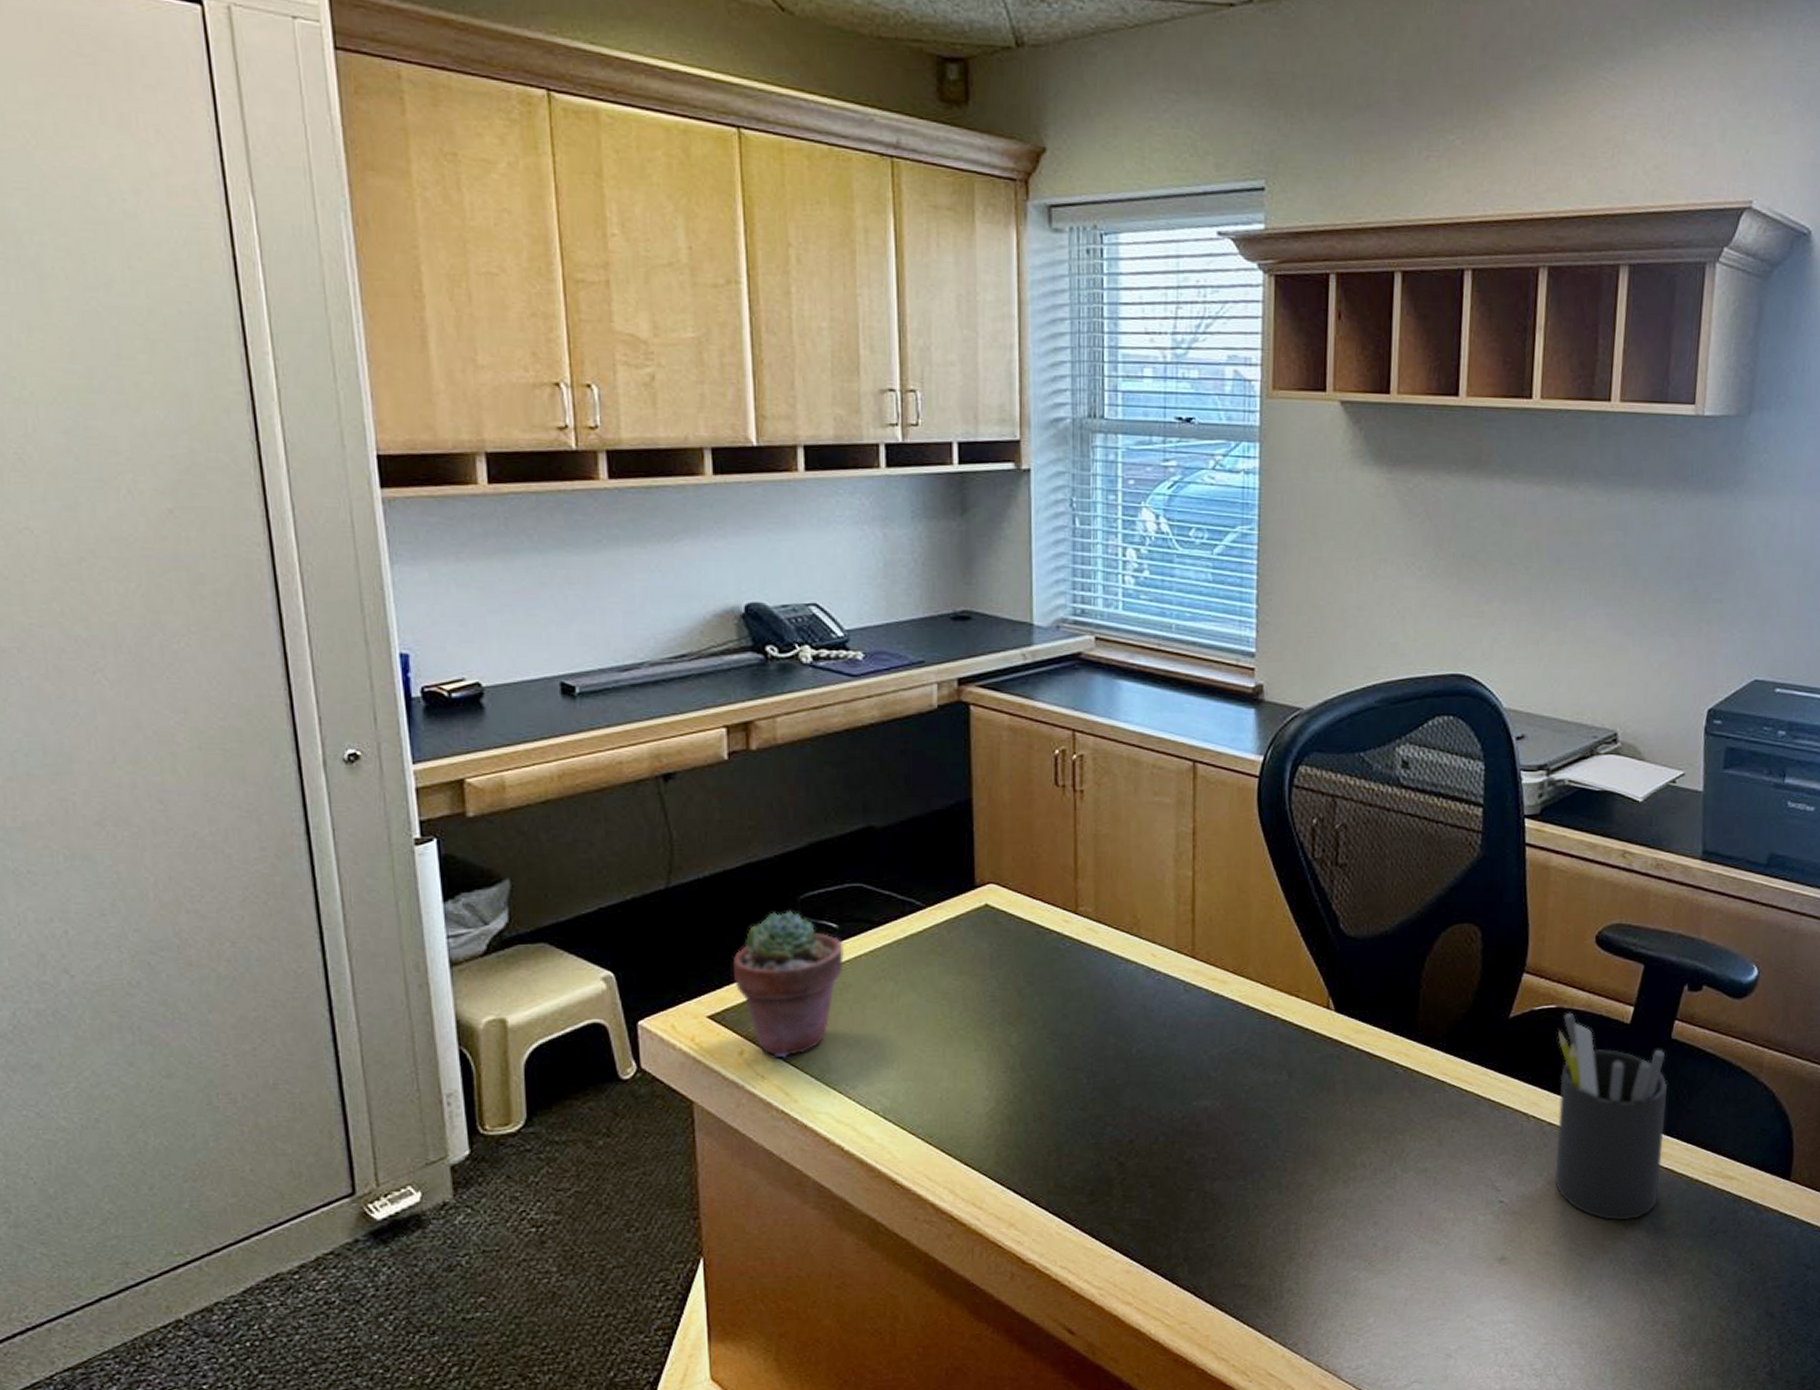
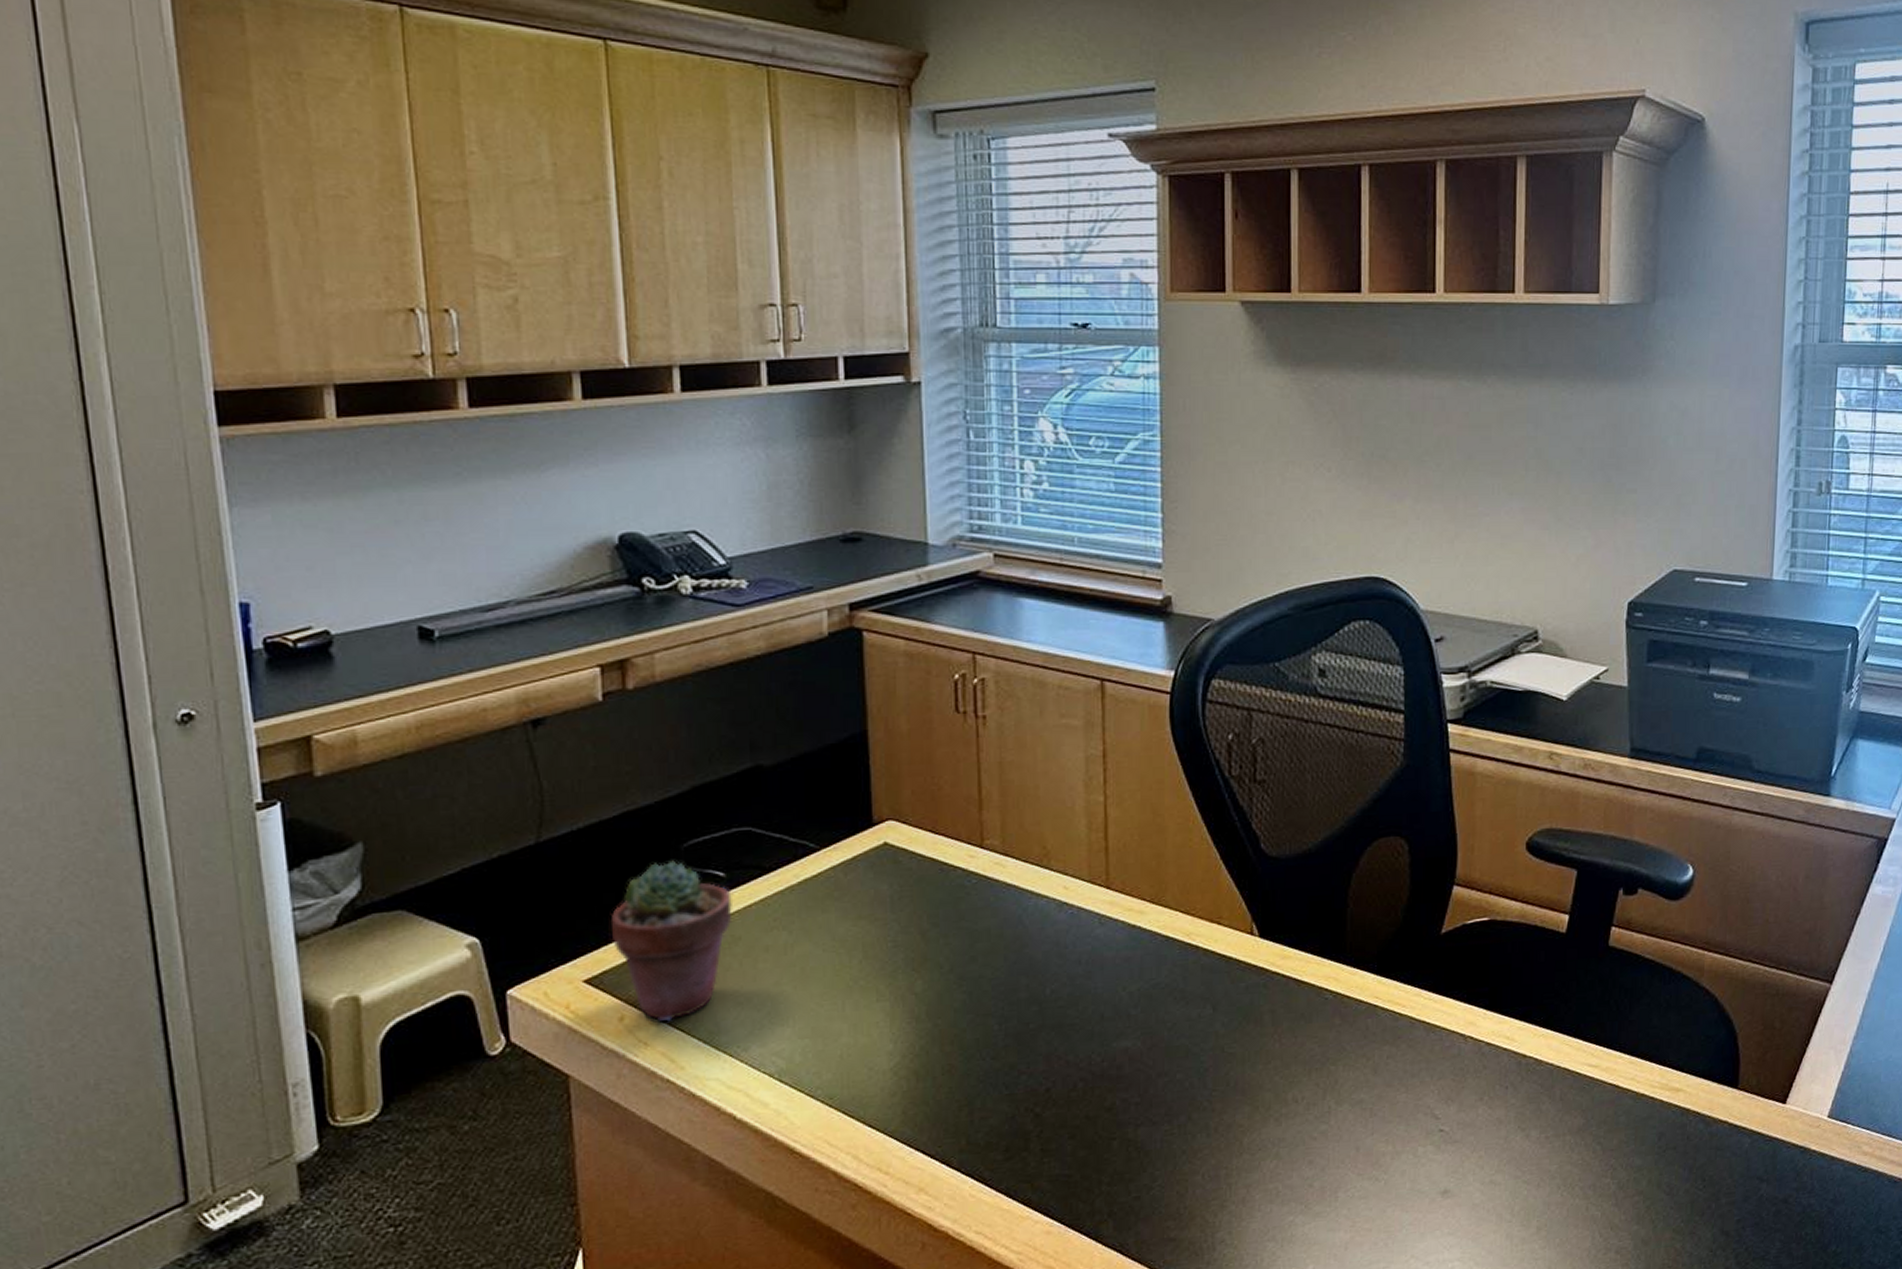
pen holder: present [1555,1012,1667,1221] -> none [1491,924,1607,1144]

